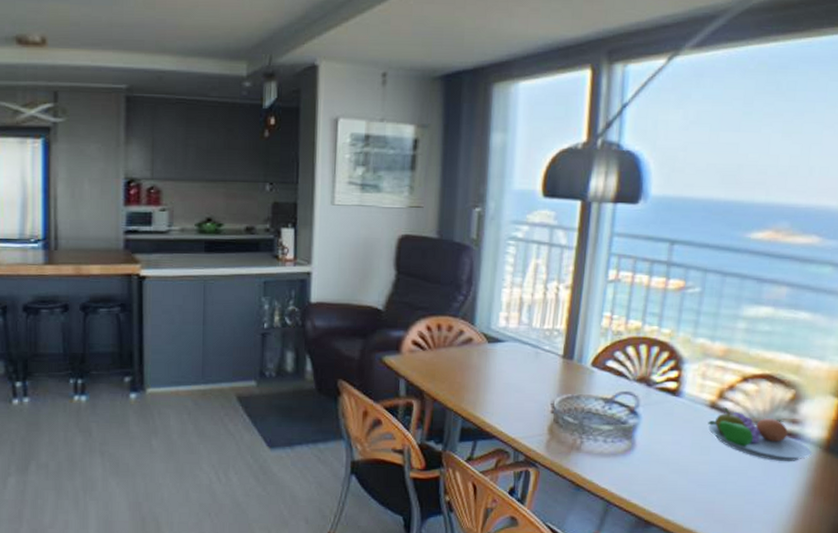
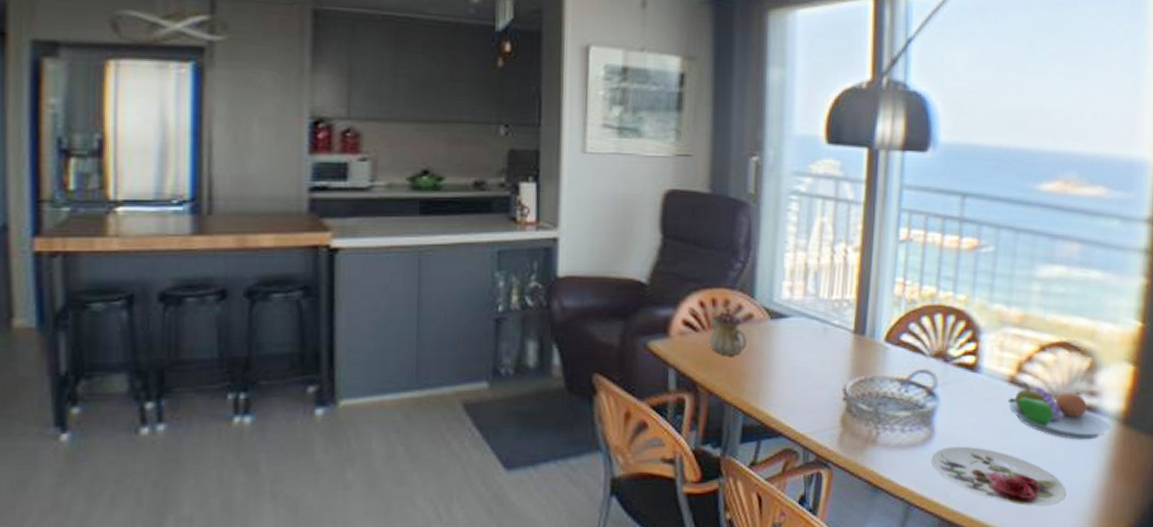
teapot: none [434,331,467,372] -> present [708,307,747,356]
plate: none [631,458,763,515] -> present [932,446,1067,507]

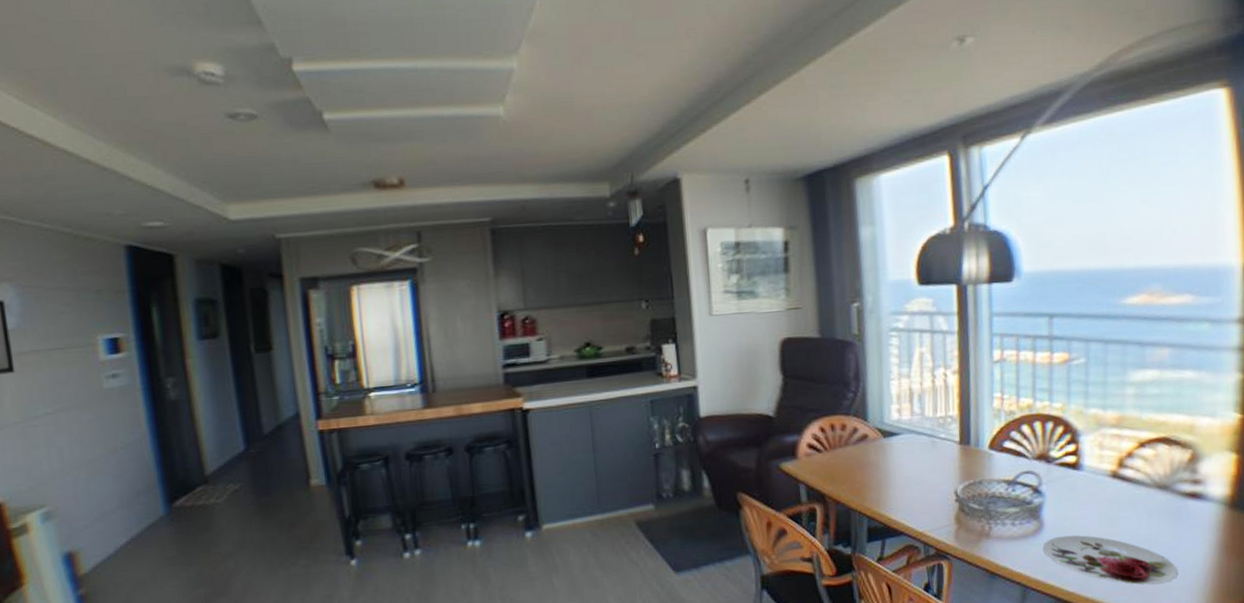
teapot: present [708,307,747,356] -> none [831,430,865,471]
fruit bowl: present [1008,382,1111,440] -> none [1112,475,1218,524]

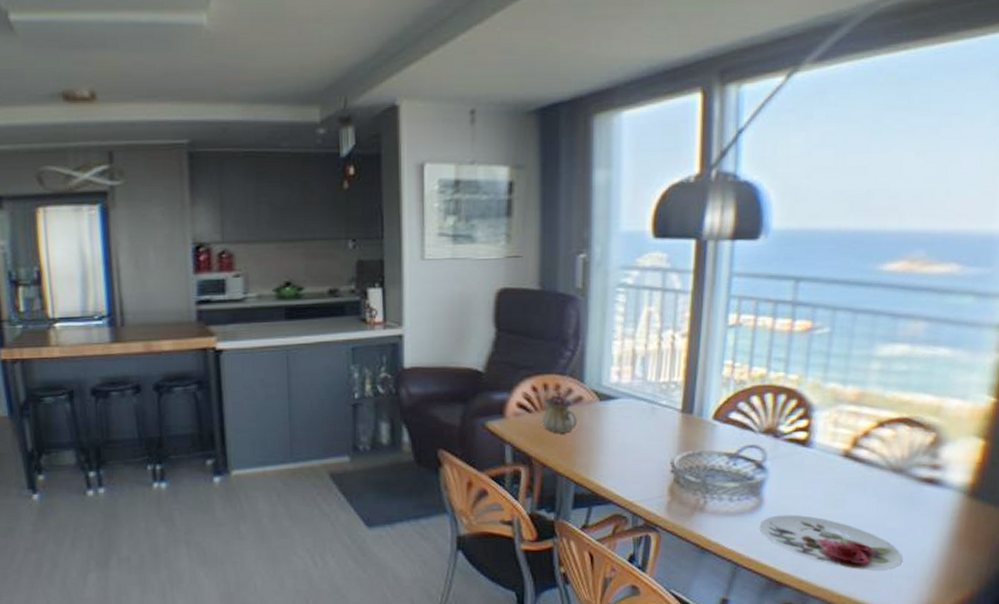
teapot: none [831,430,865,471] -> present [541,391,577,434]

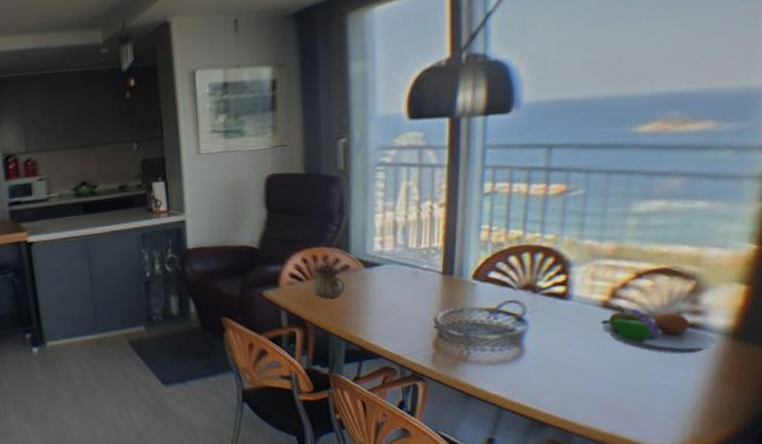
plate: present [760,514,903,571] -> none [523,361,666,410]
fruit bowl: none [841,456,955,510] -> present [601,306,717,353]

